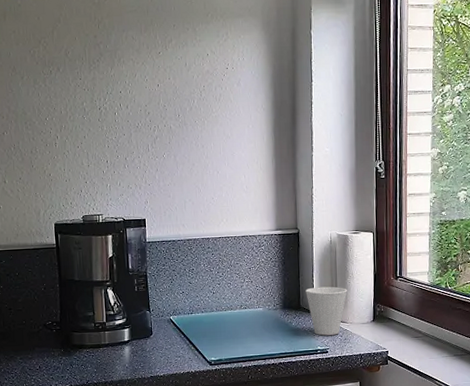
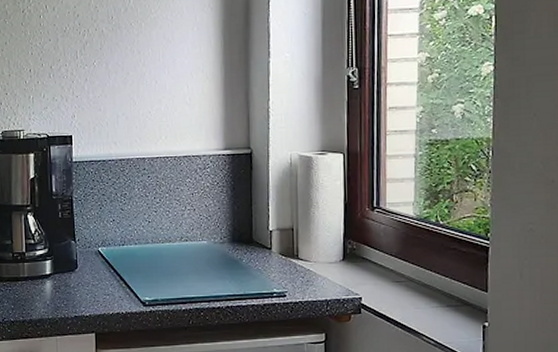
cup: present [305,286,347,336] -> none [259,217,311,276]

